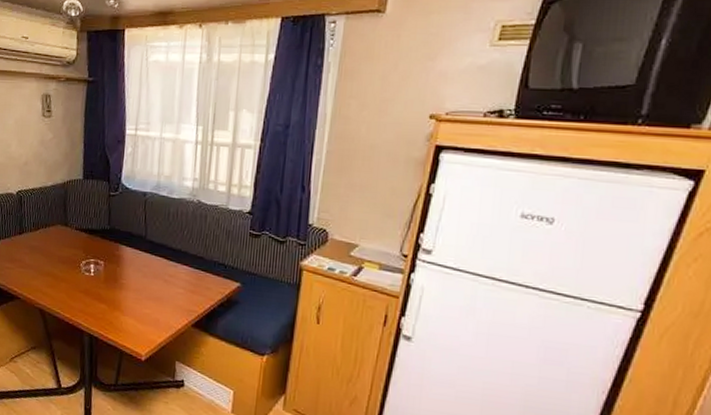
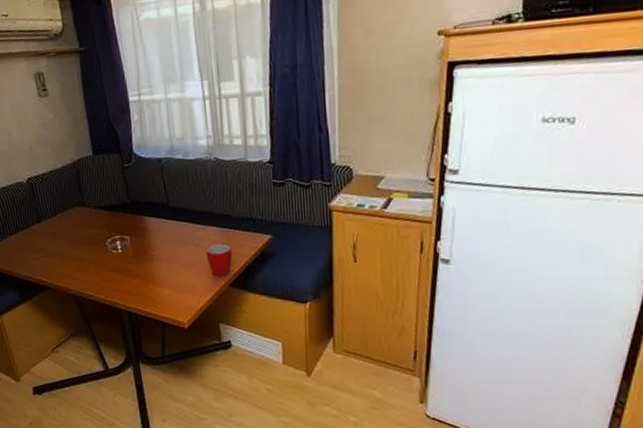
mug: none [173,282,200,315] -> present [206,242,233,276]

